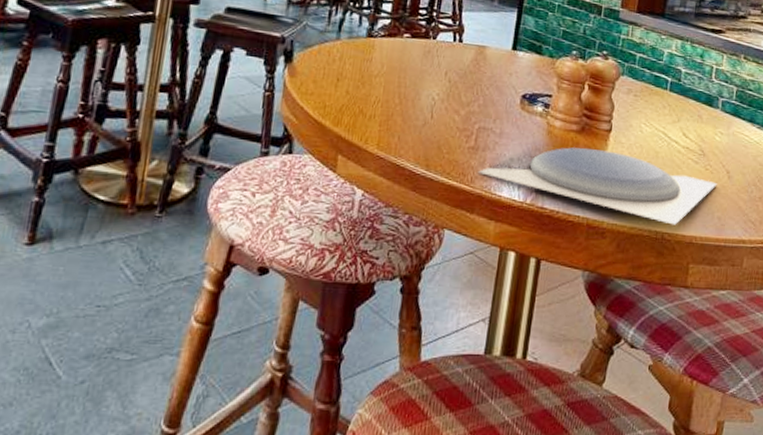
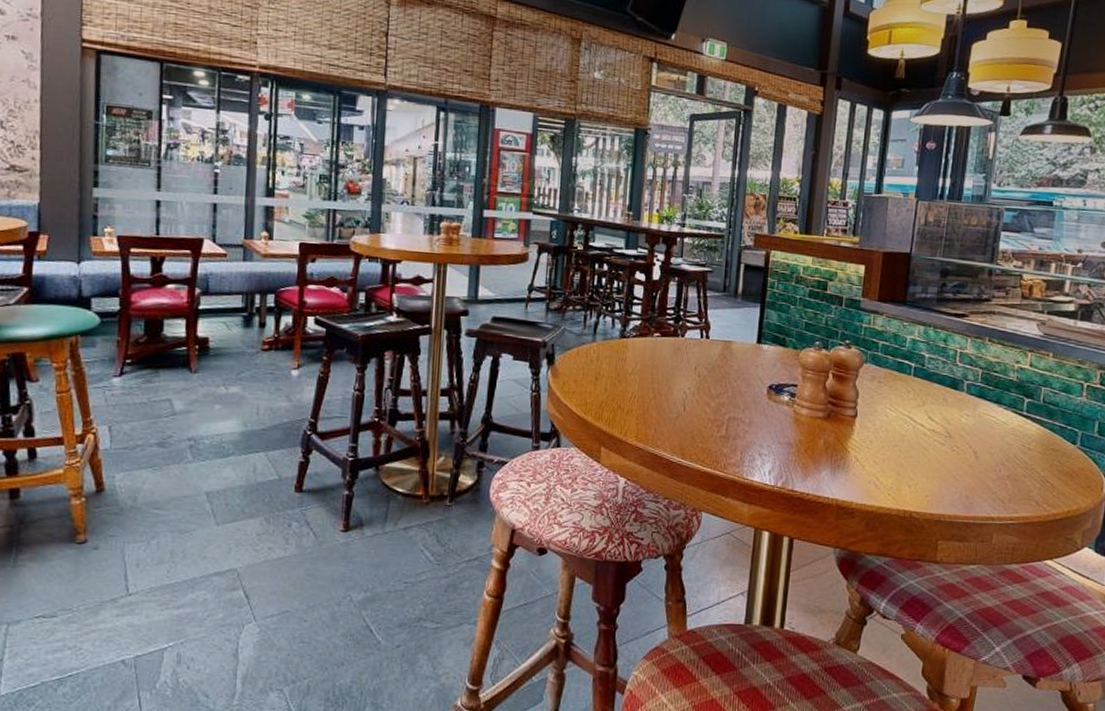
plate: present [477,147,717,225] -> none [729,433,964,504]

